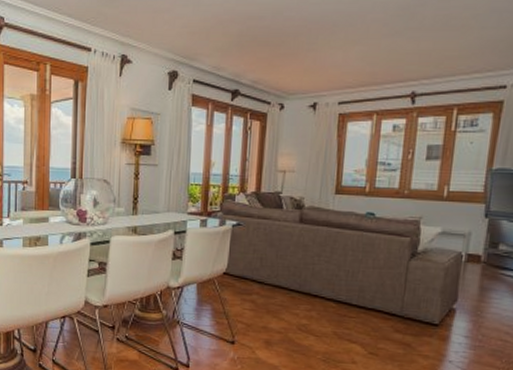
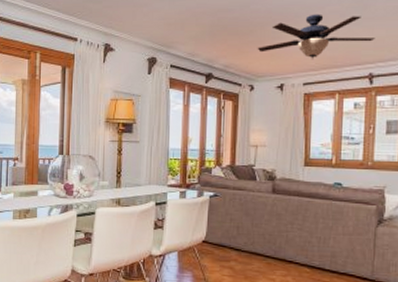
ceiling fan: none [289,23,421,75] -> present [257,14,375,59]

